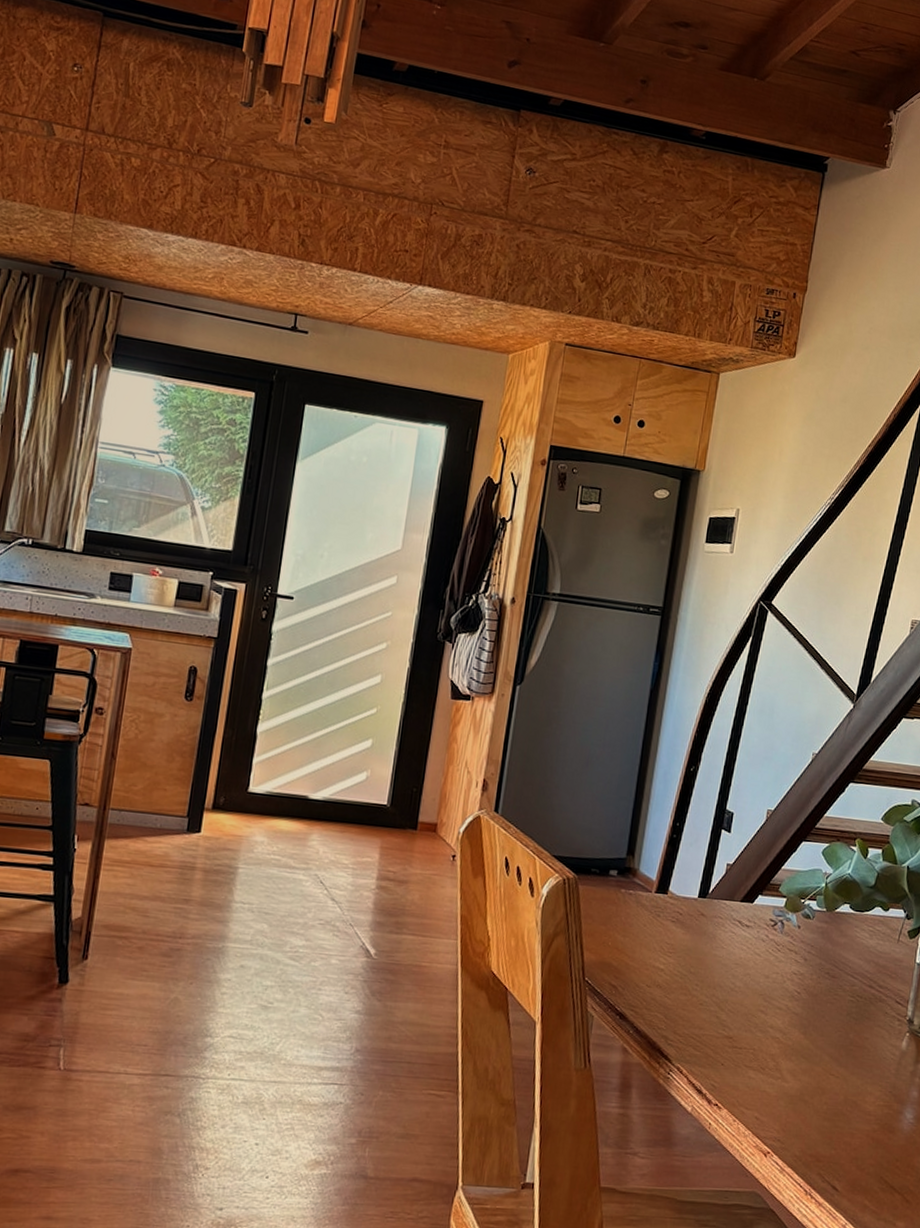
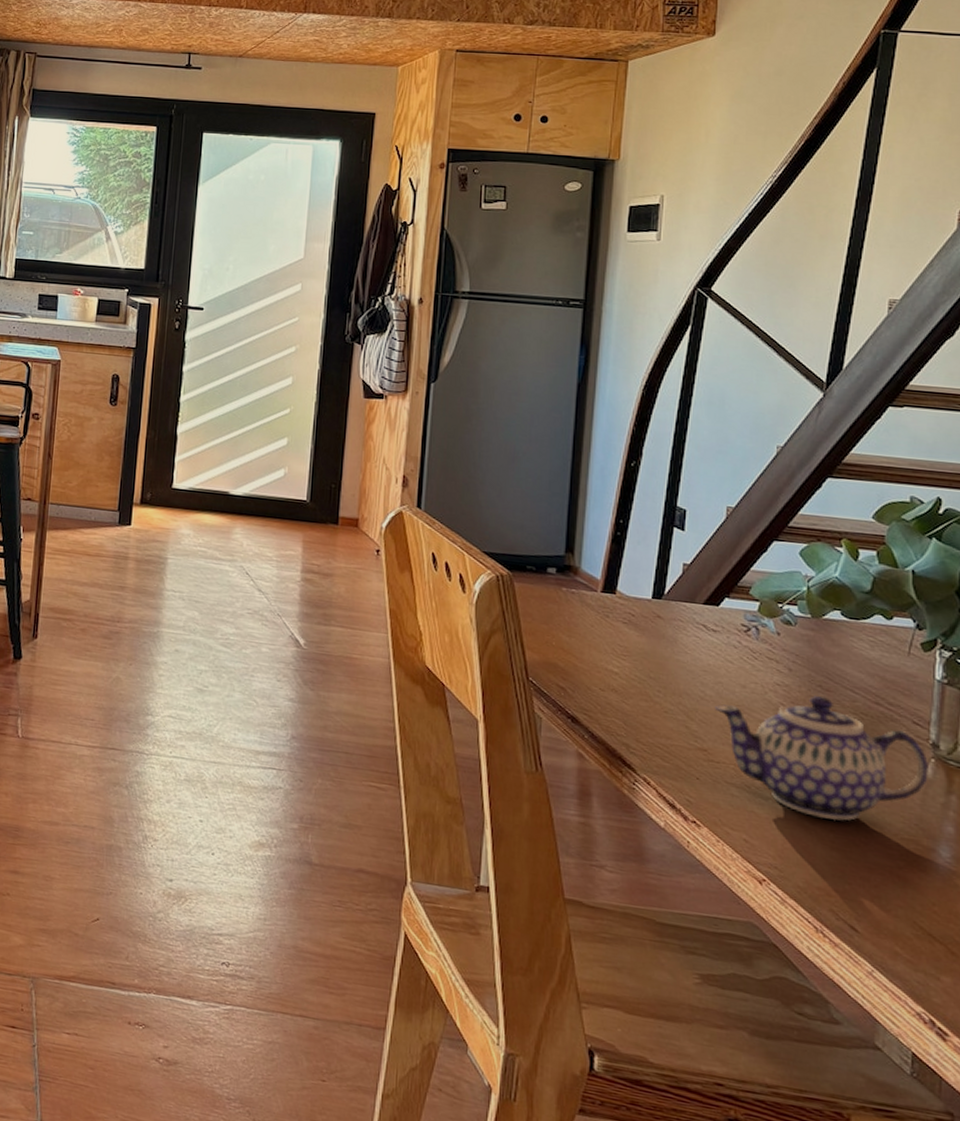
teapot: none [742,982,904,1094] -> present [715,696,928,821]

